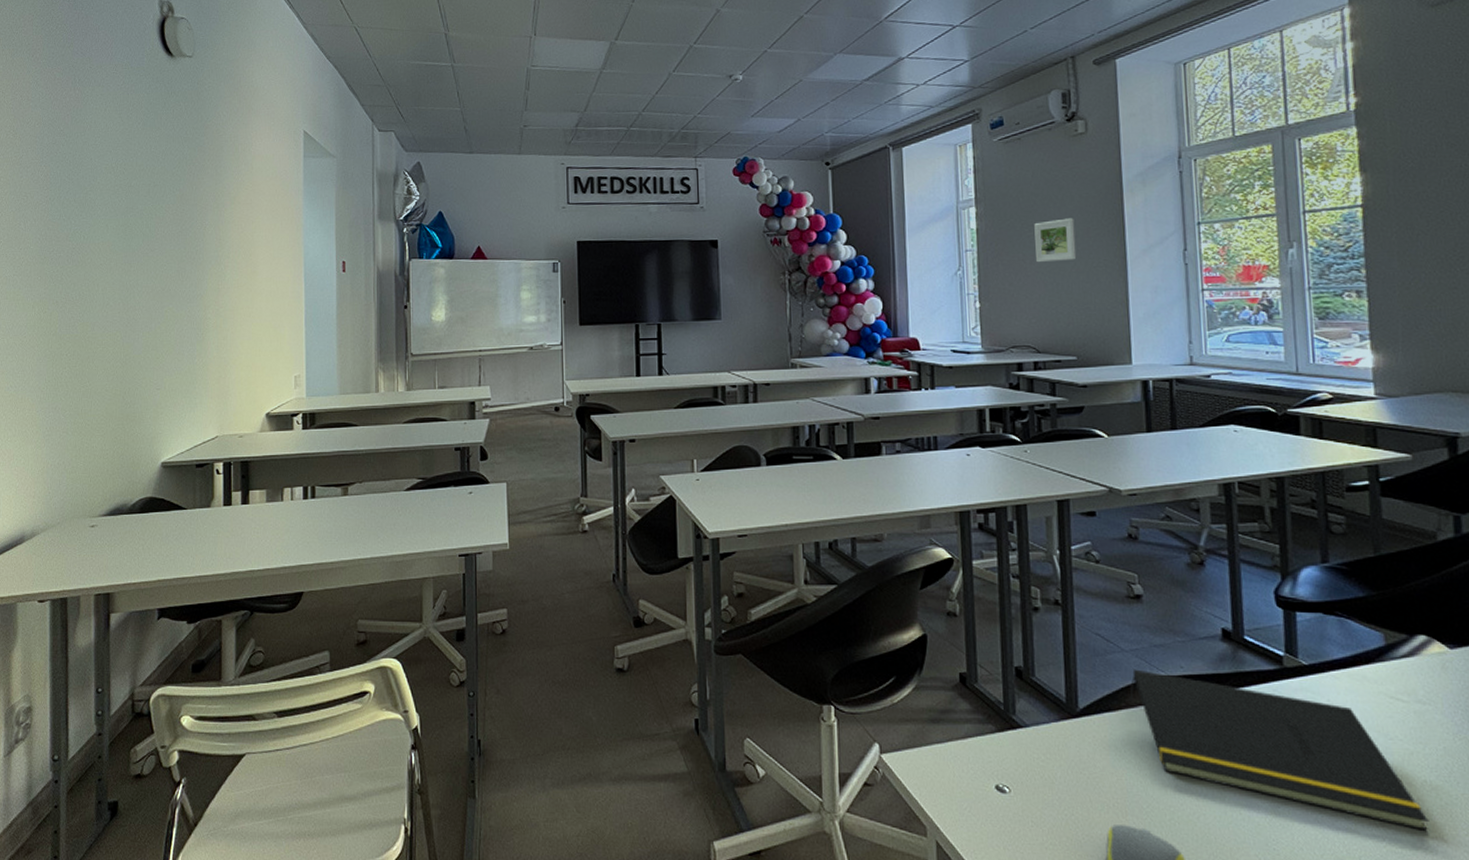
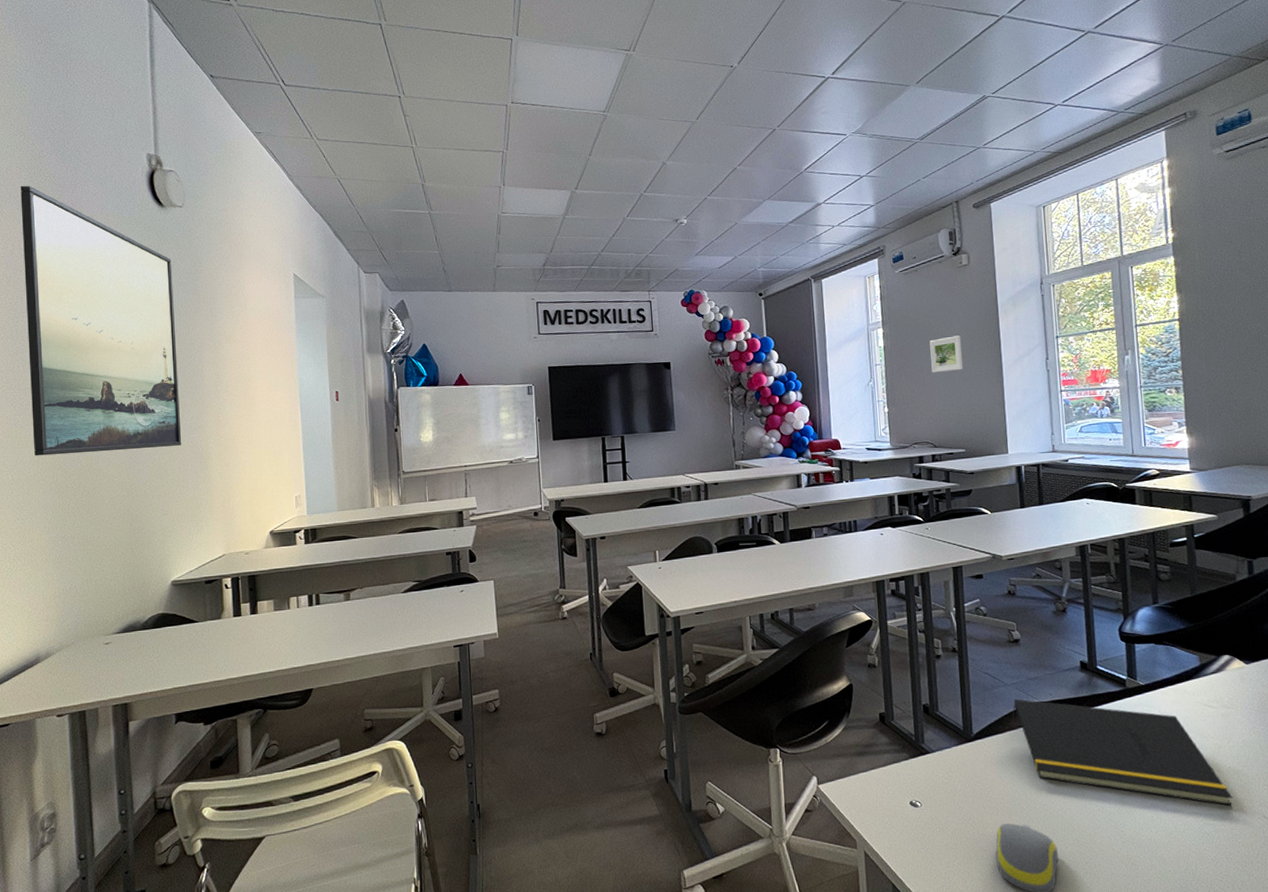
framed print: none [30,33,180,320] -> present [20,185,182,456]

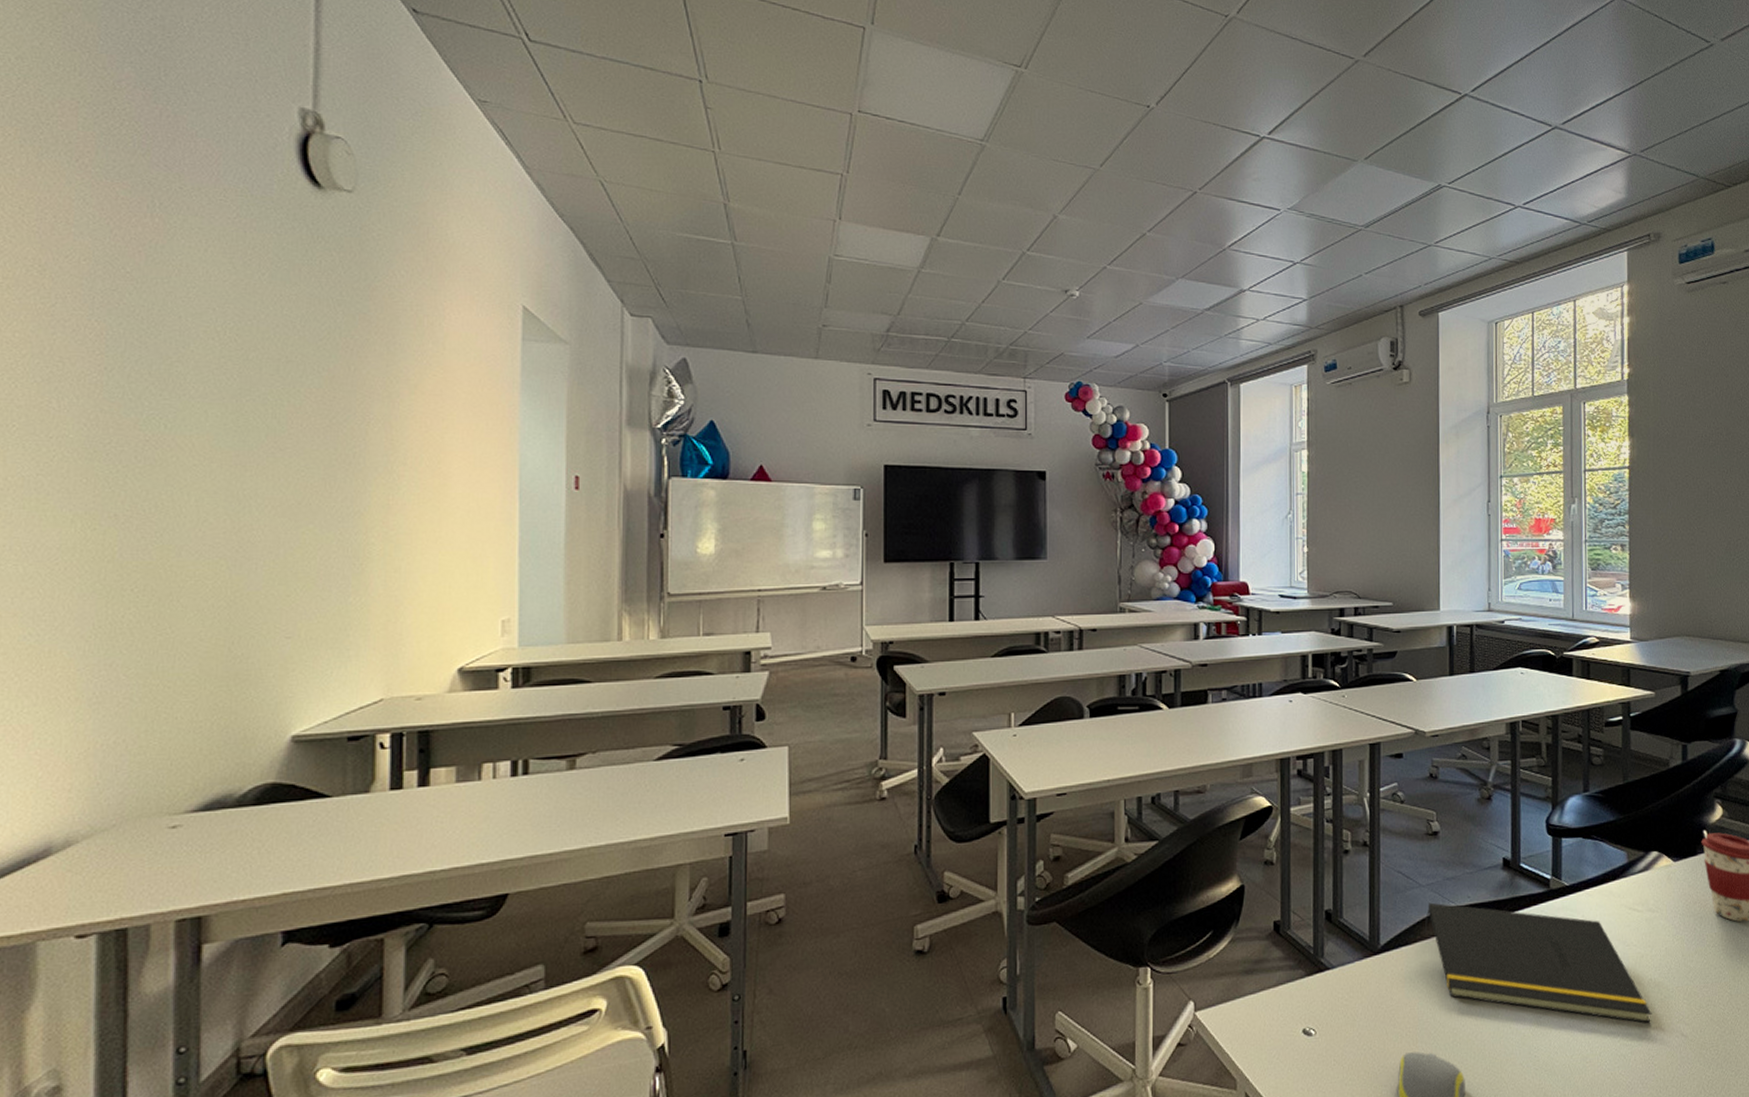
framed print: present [20,185,182,456] -> none [67,127,329,540]
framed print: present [929,335,964,373] -> none [1360,466,1397,509]

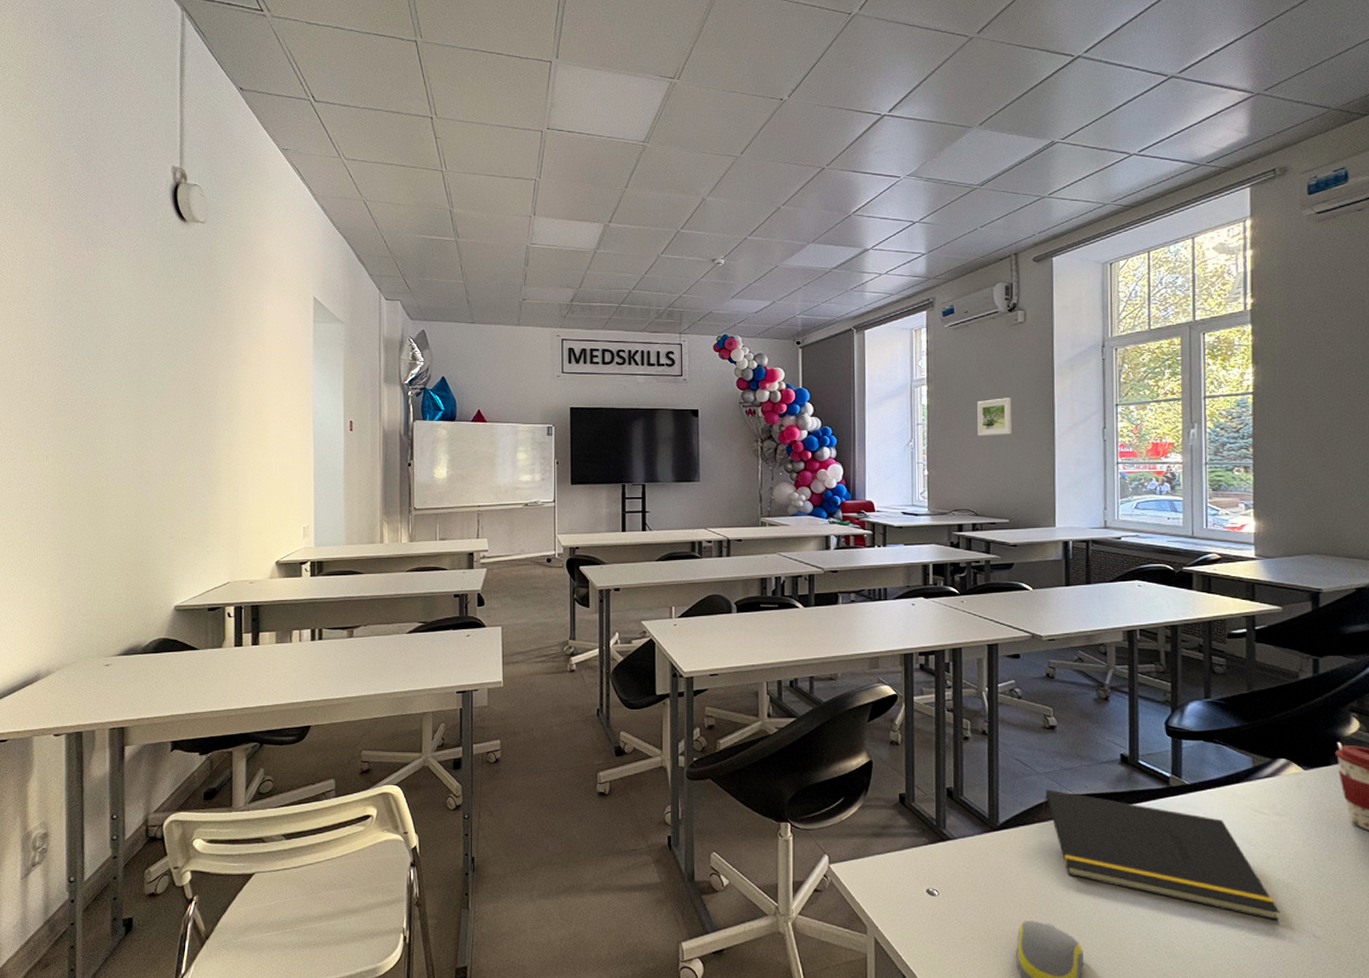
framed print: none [1360,466,1397,509] -> present [977,397,1012,436]

